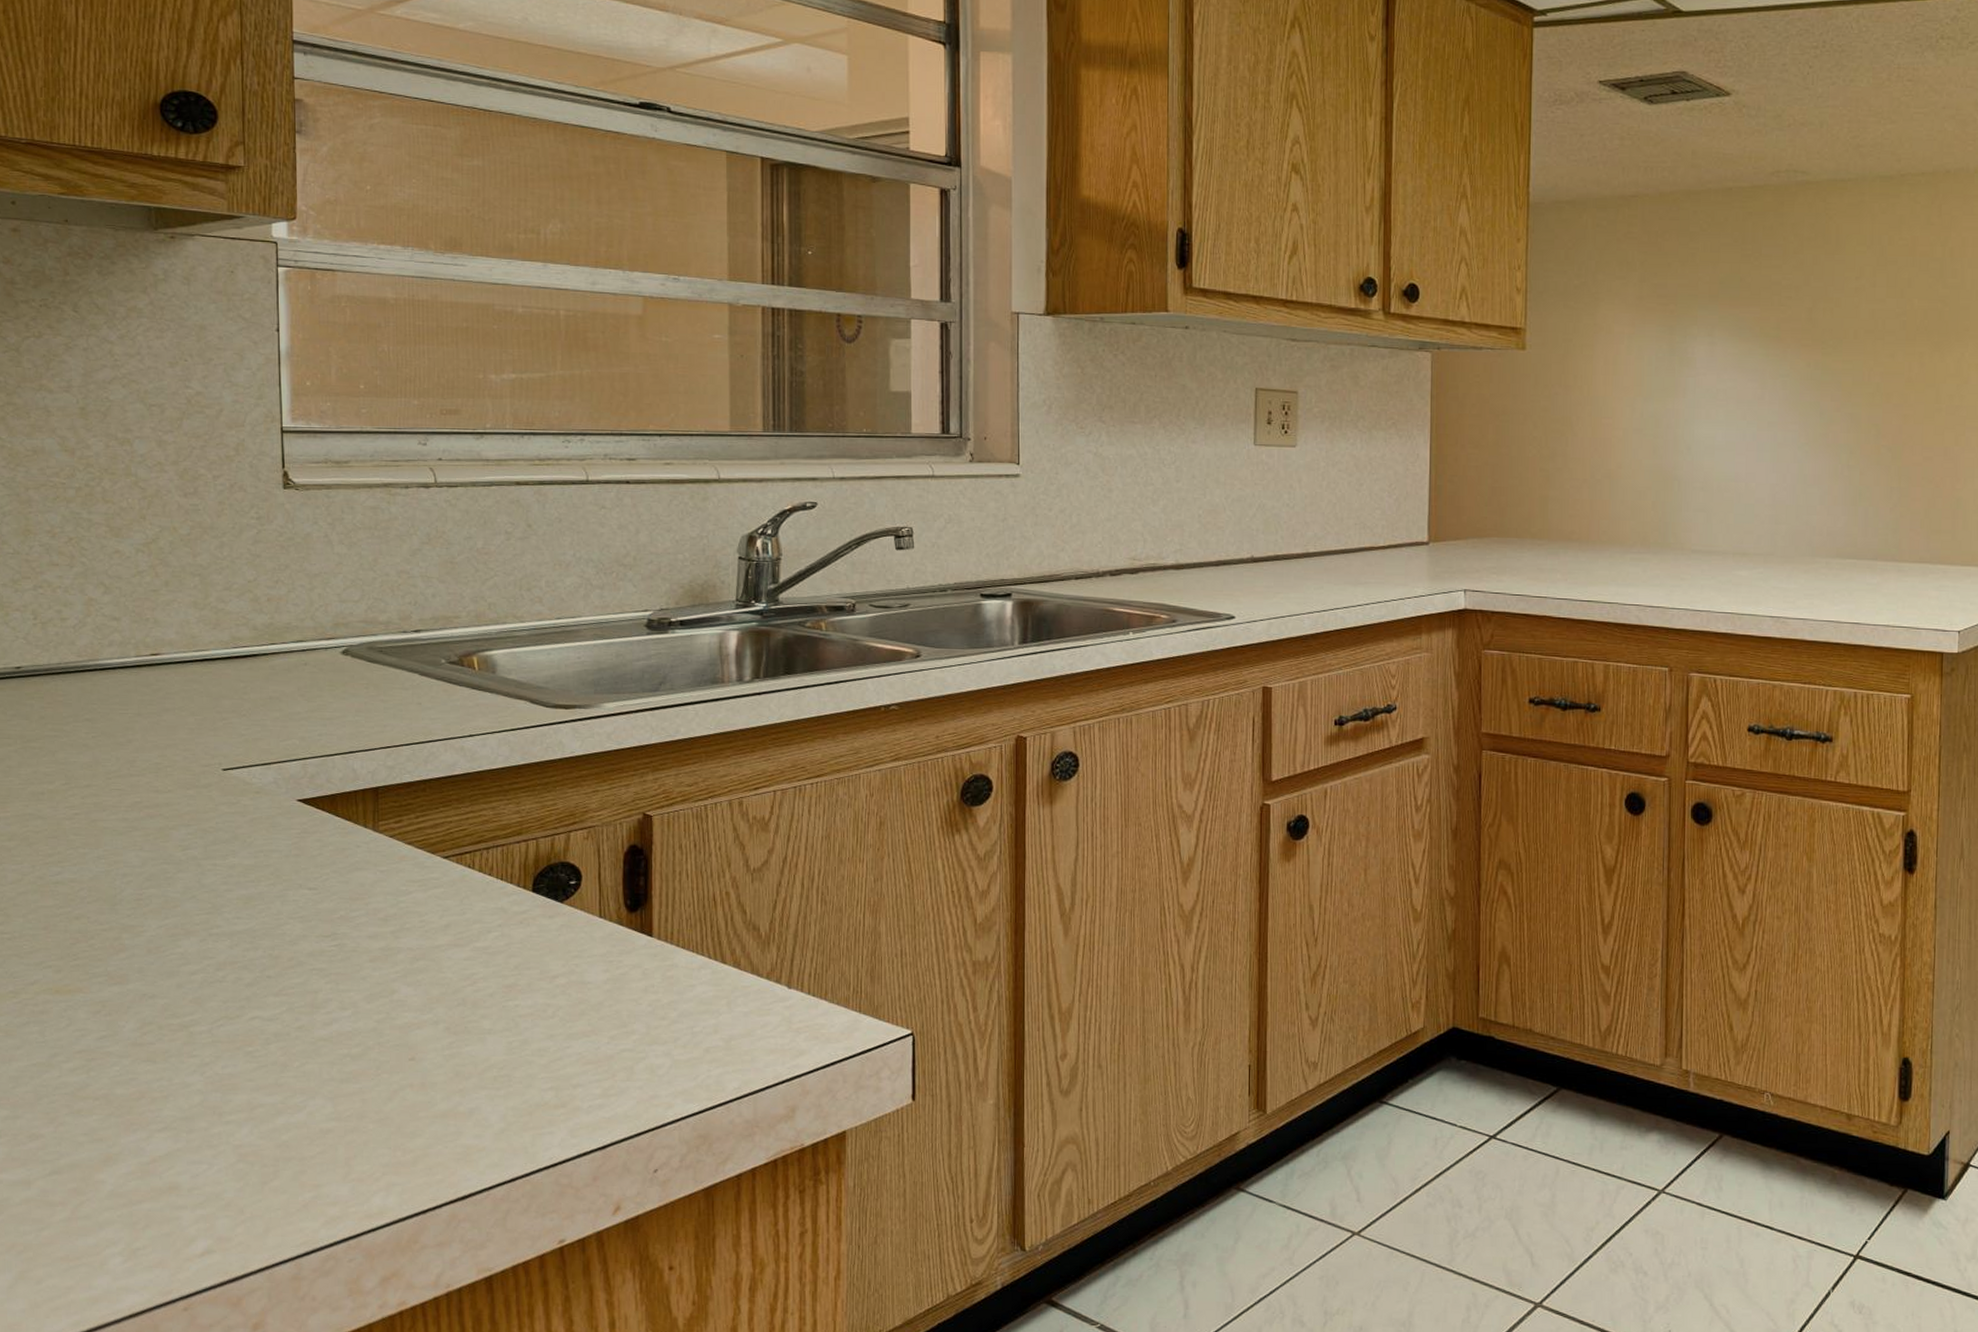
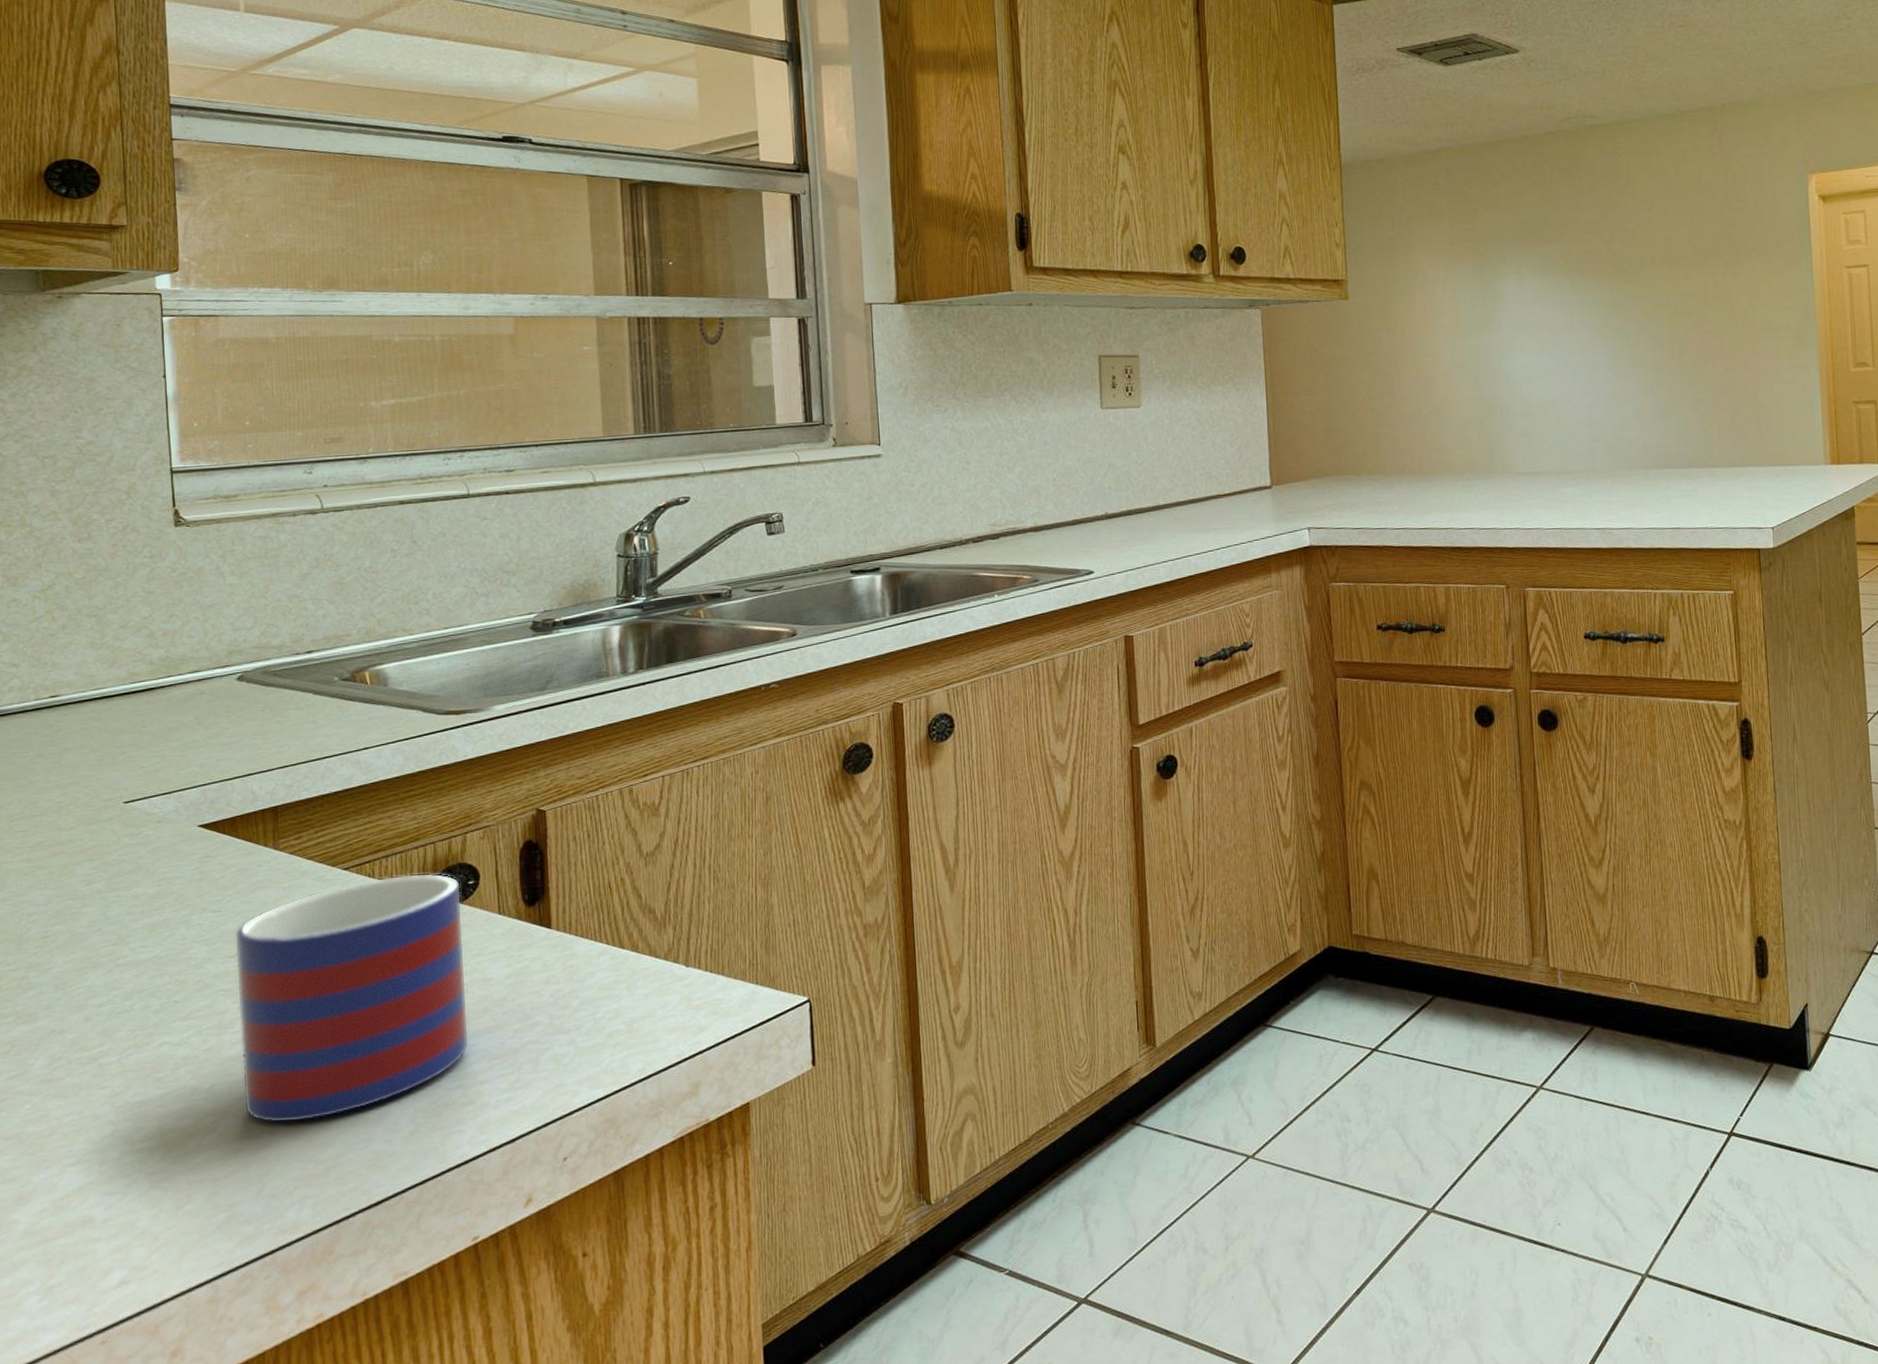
mug: none [330,868,564,1109] -> present [235,873,470,1124]

